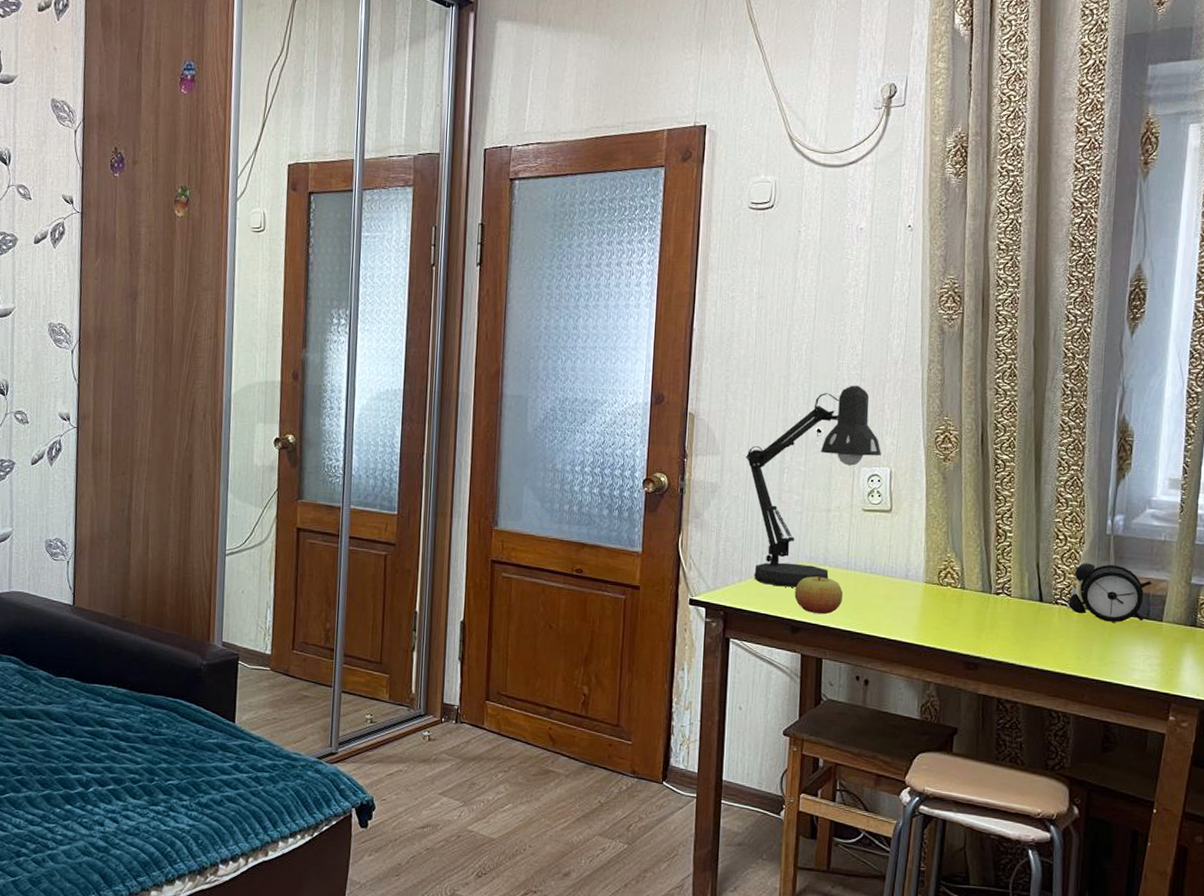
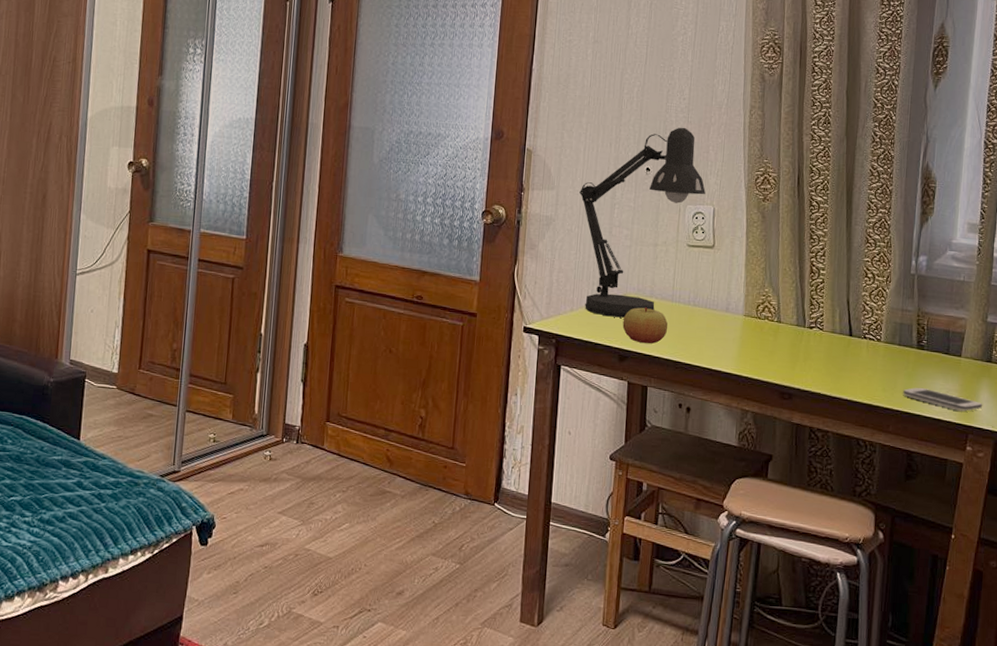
alarm clock: present [1067,563,1152,622] -> none [874,300,952,357]
smartphone: none [1099,654,1187,679] -> present [903,387,983,411]

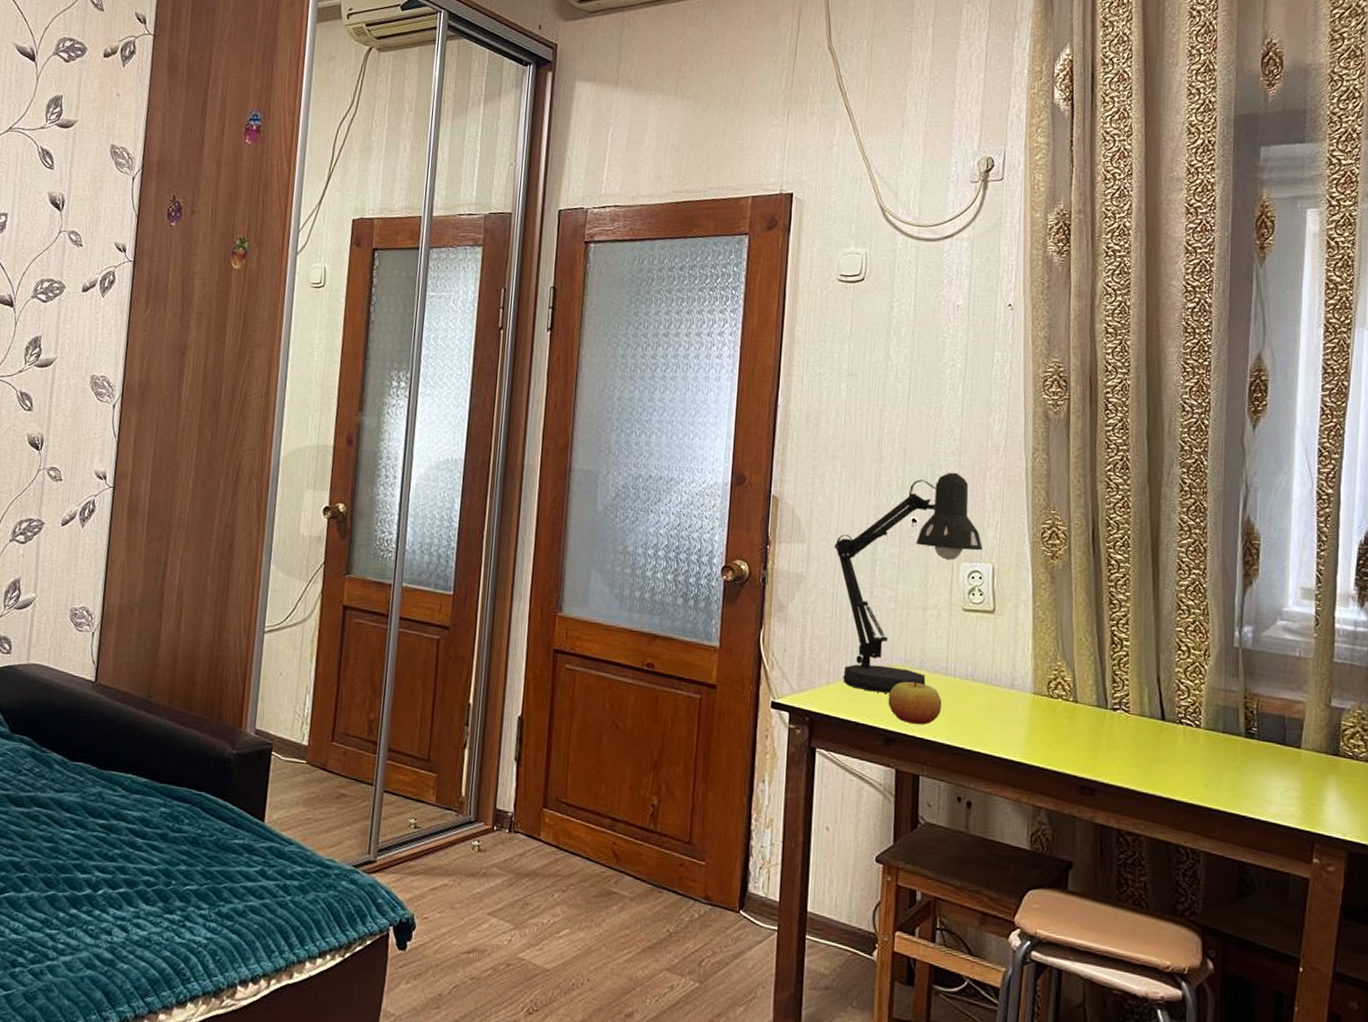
smartphone: present [903,387,983,411] -> none [1230,784,1331,815]

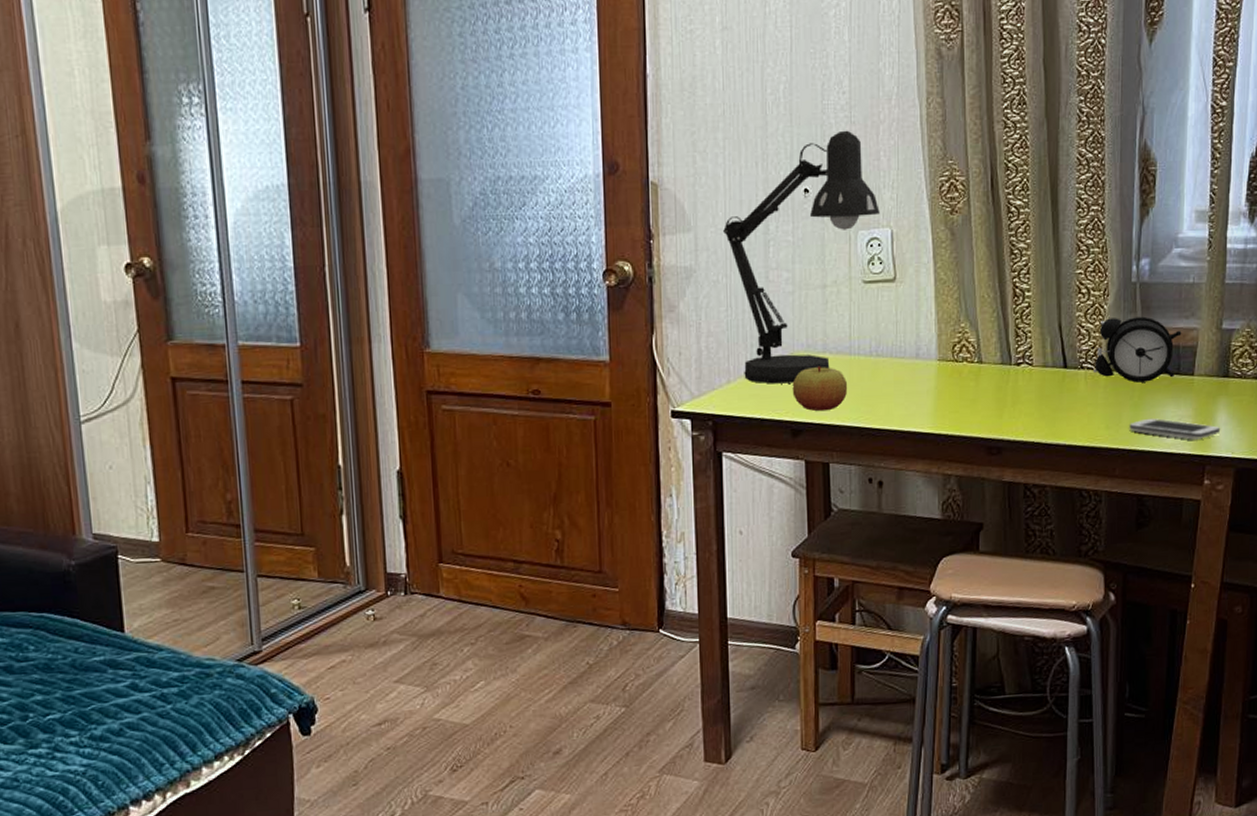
alarm clock: none [1192,678,1287,748] -> present [1093,316,1182,383]
smartphone: none [1230,784,1331,815] -> present [1129,418,1221,440]

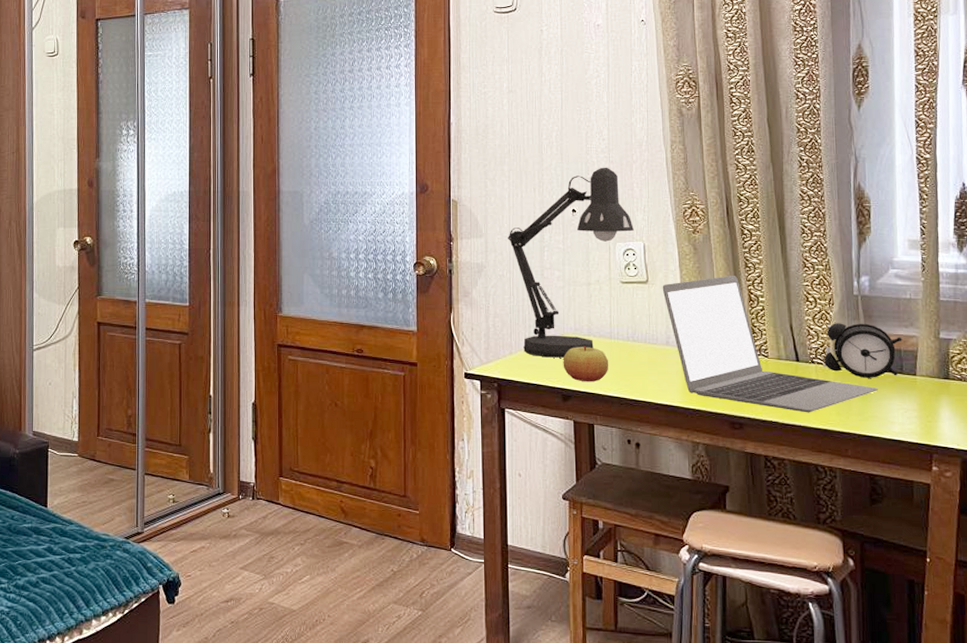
laptop: none [912,266,1152,429] -> present [662,276,878,413]
smartphone: present [1129,418,1221,440] -> none [858,409,945,431]

